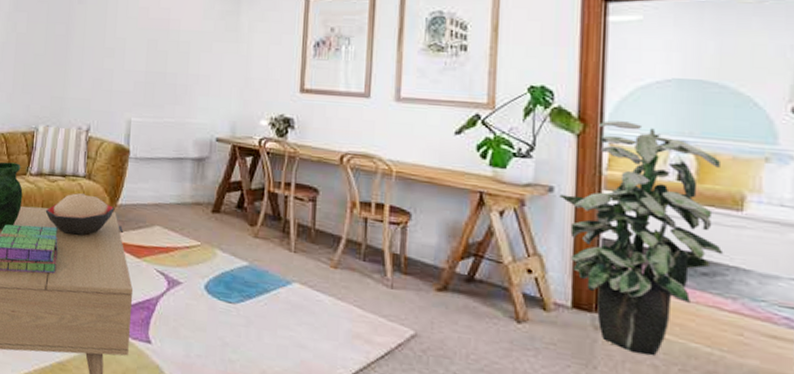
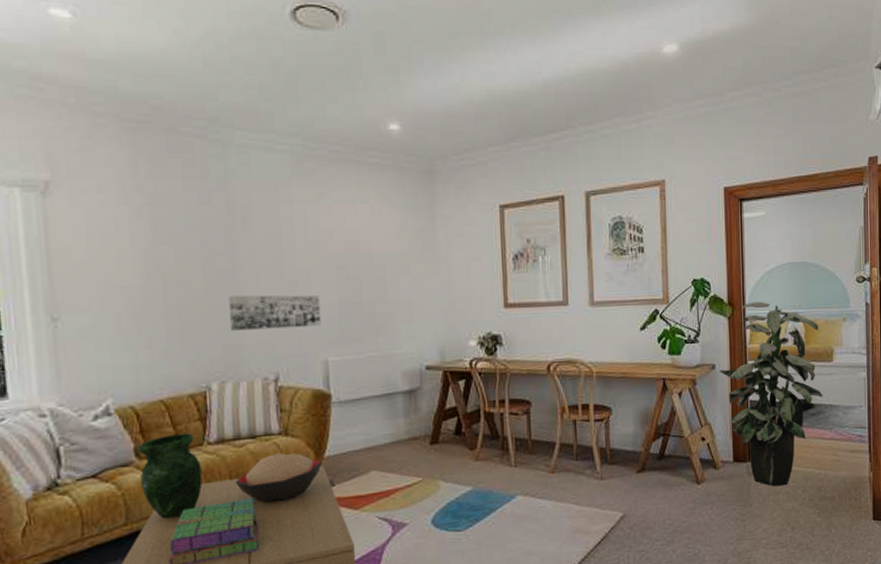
wall art: none [59,56,131,90] -> present [229,294,321,331]

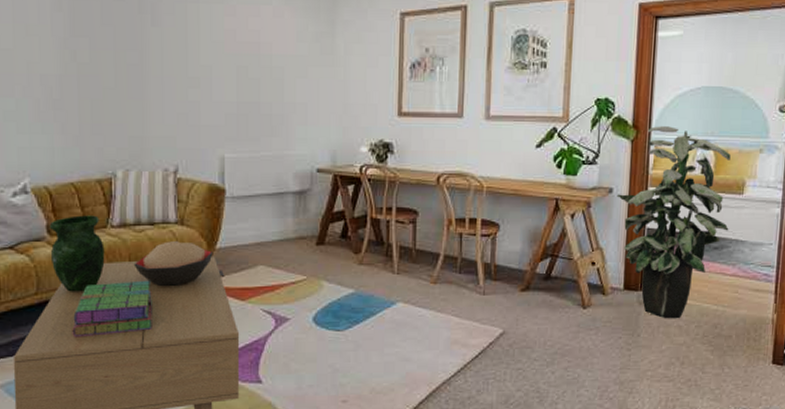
wall art: present [229,294,321,331] -> none [136,89,220,123]

